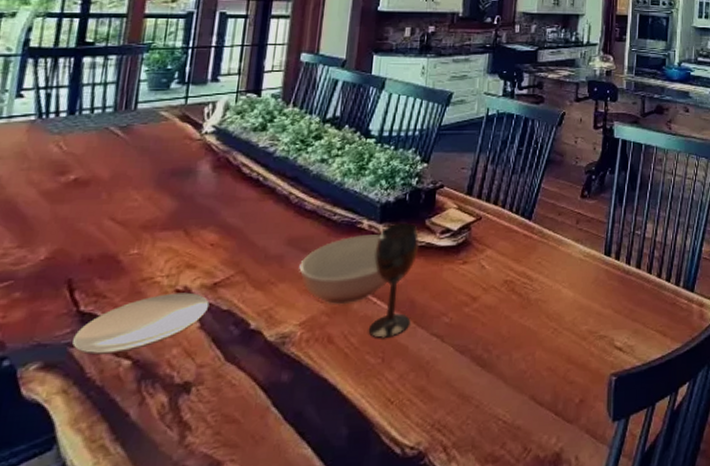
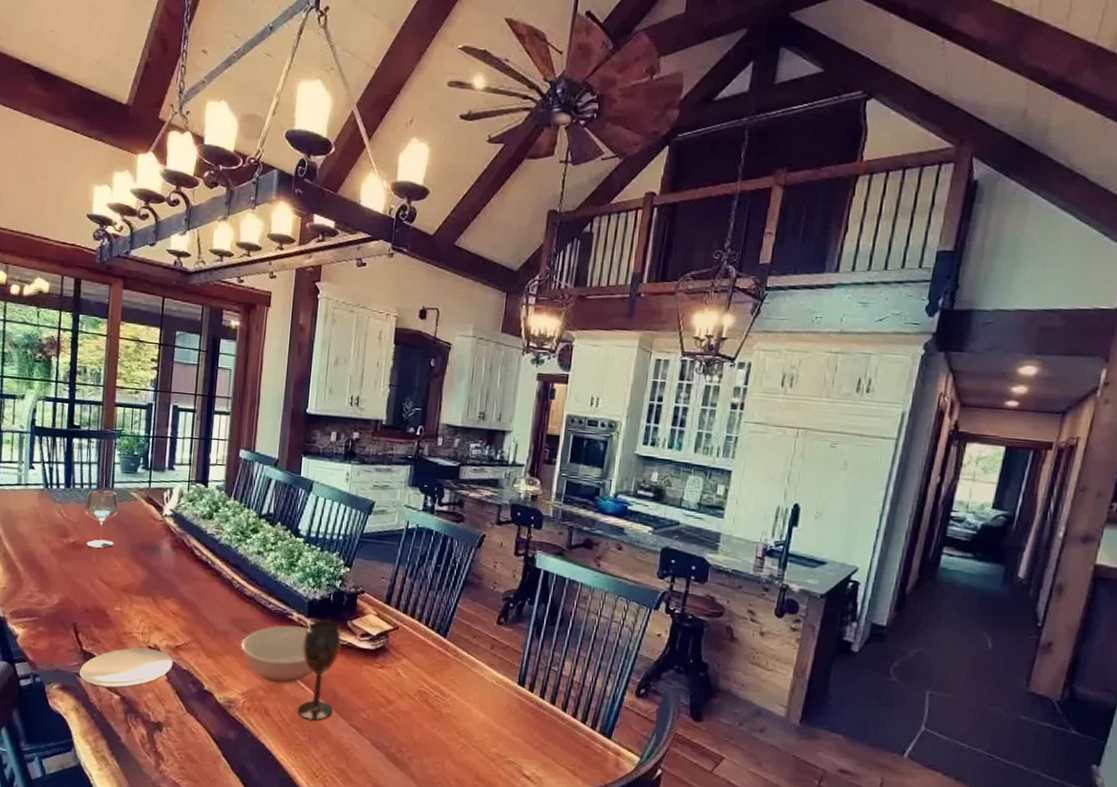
wine glass: none [93,113,144,183] -> present [84,490,120,549]

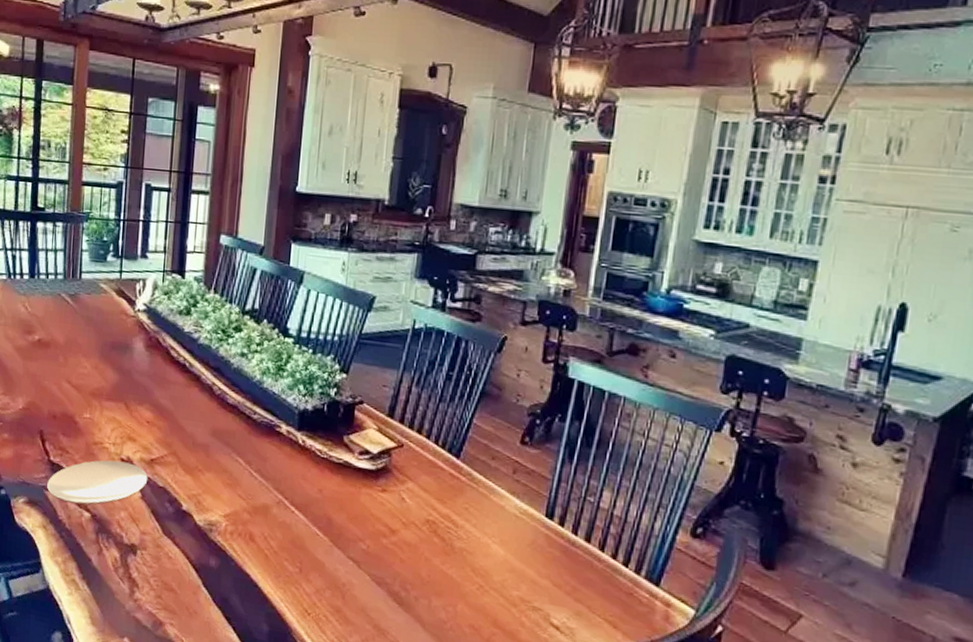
wine glass: present [84,490,120,549] -> none [49,281,88,347]
bowl: present [241,625,313,684] -> none [223,438,304,507]
wine glass: present [297,619,342,721] -> none [286,433,337,550]

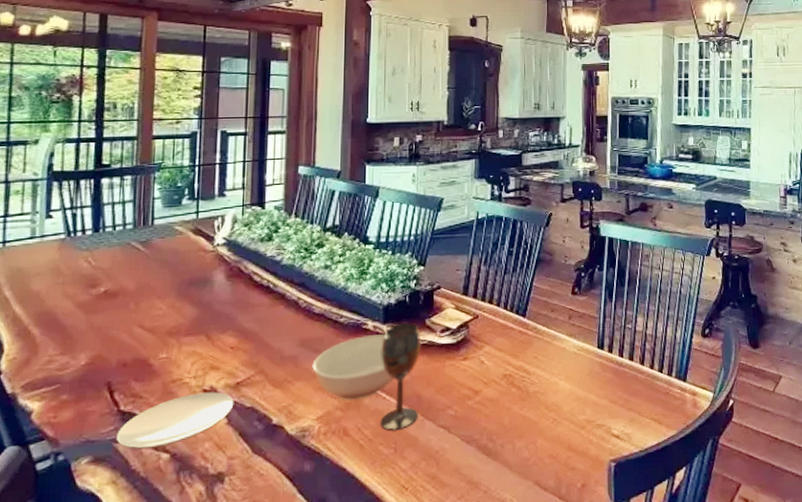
bowl: none [223,438,304,507] -> present [312,334,394,400]
wine glass: none [286,433,337,550] -> present [380,323,422,430]

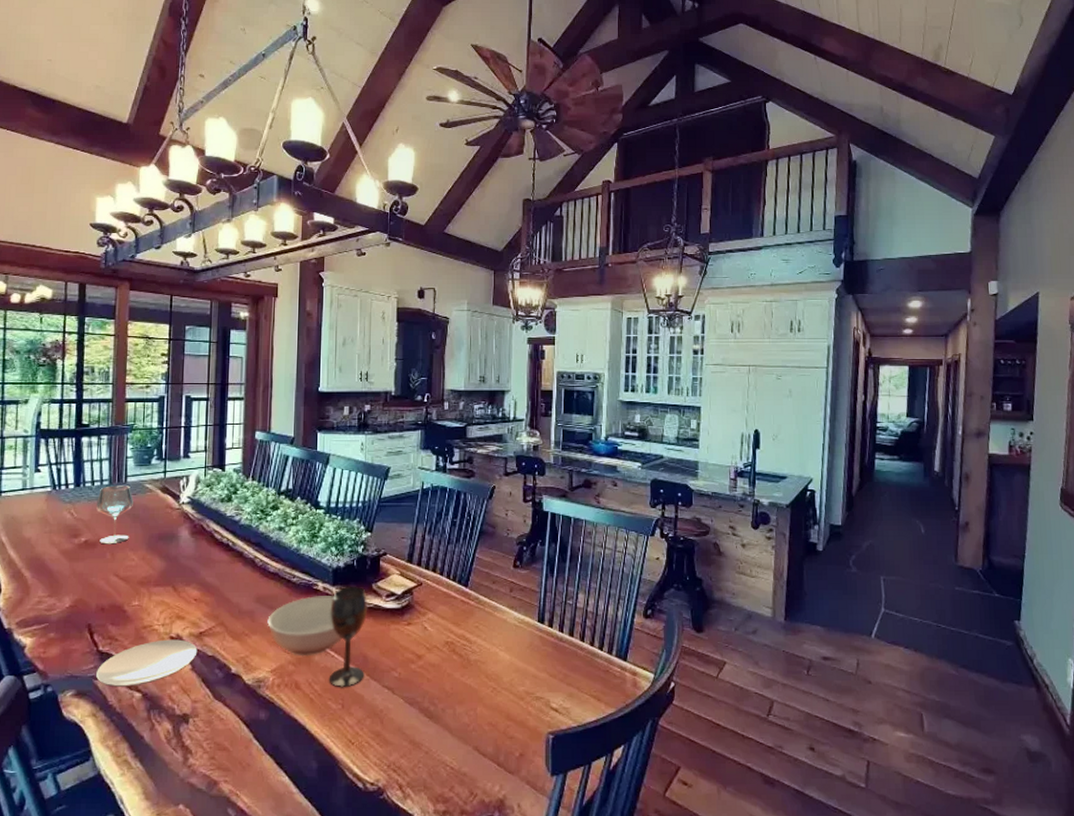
wine glass: none [117,229,162,294] -> present [95,485,134,544]

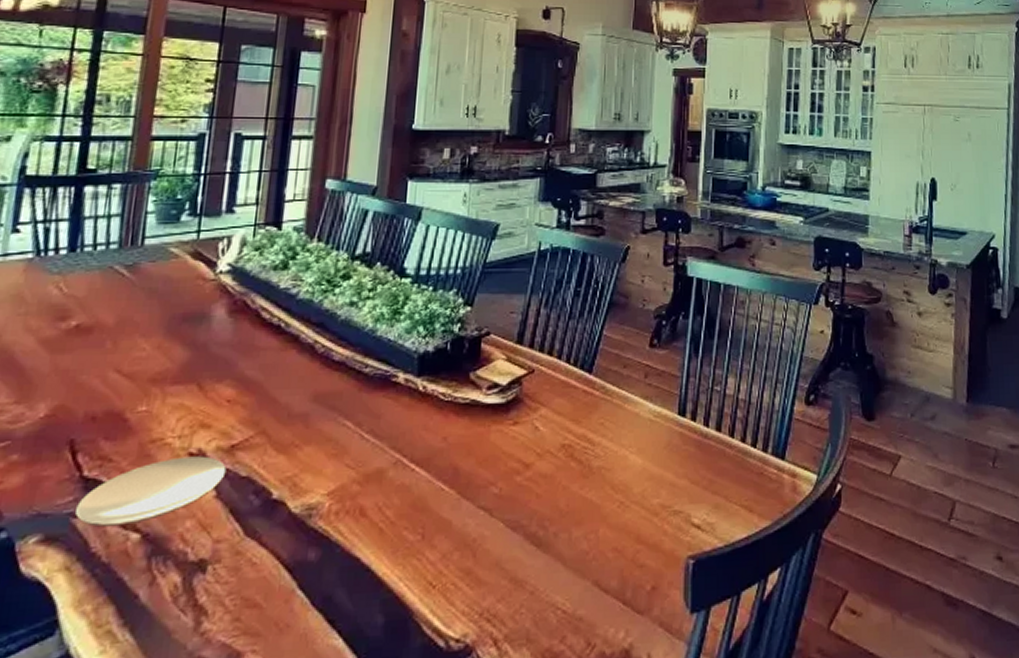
wine glass: present [95,485,134,544] -> none [96,250,152,329]
bowl: present [267,596,342,655] -> none [326,390,426,471]
wine glass: present [329,586,368,687] -> none [406,376,463,511]

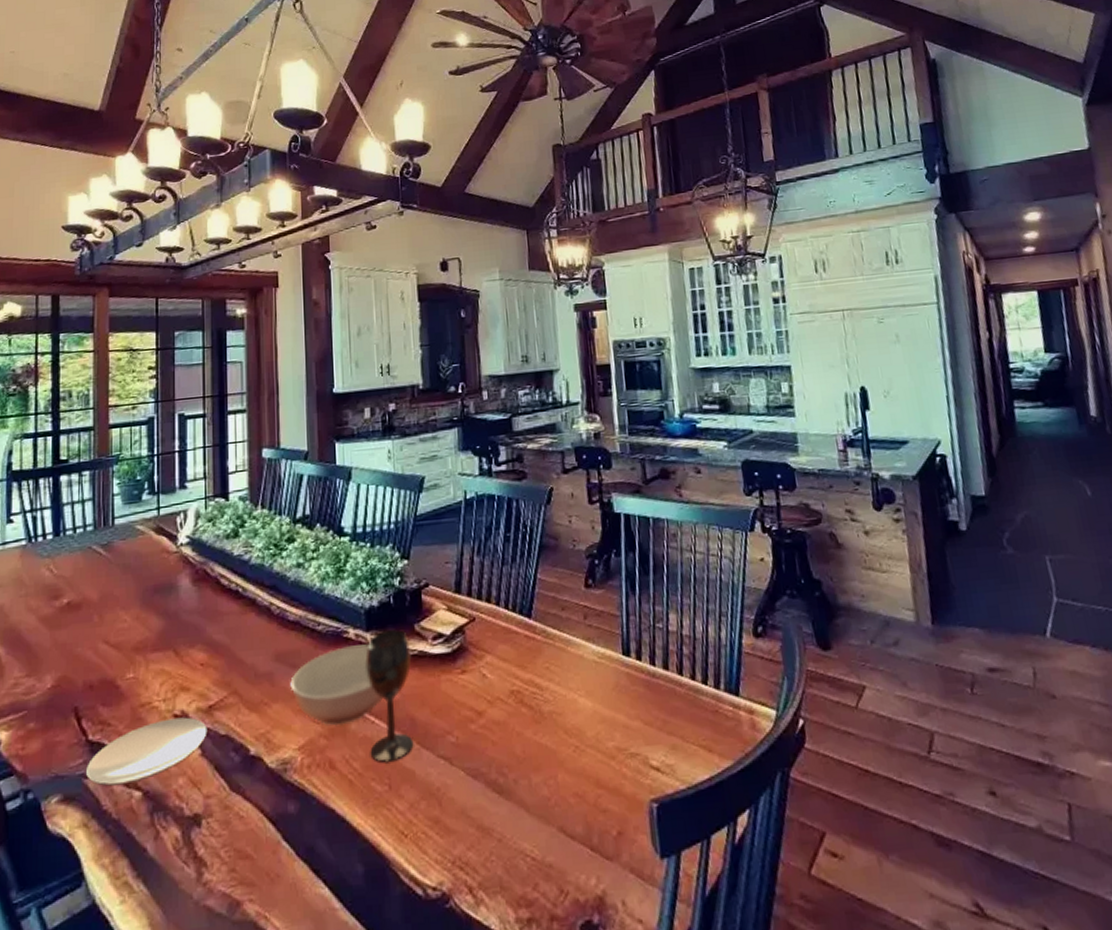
bowl: none [326,390,426,471] -> present [290,644,382,725]
wine glass: none [406,376,463,511] -> present [365,630,414,762]

